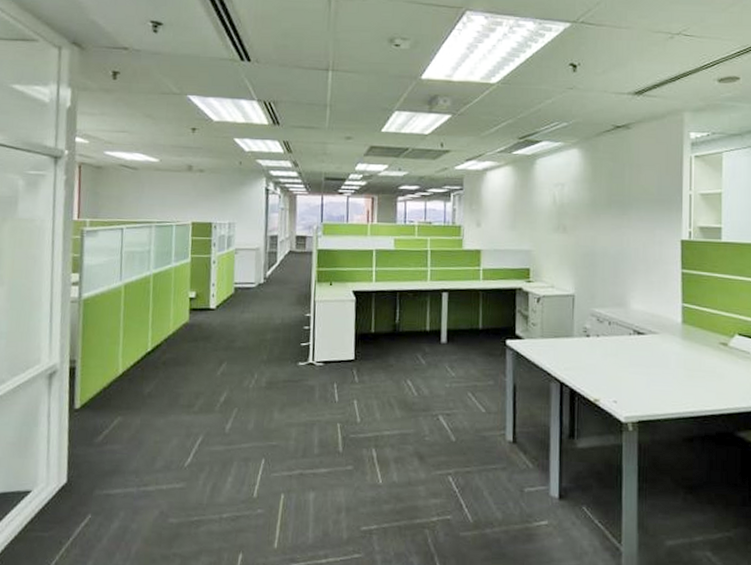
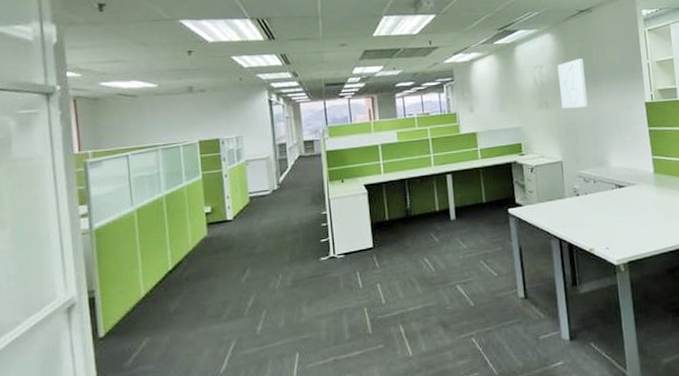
wall art: none [581,181,614,237] -> present [557,58,588,109]

